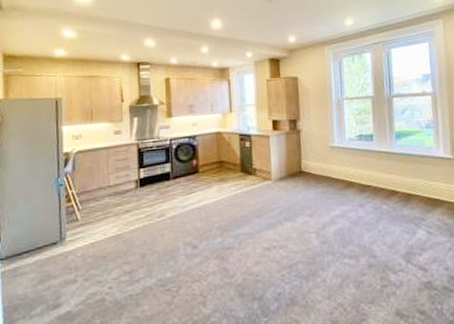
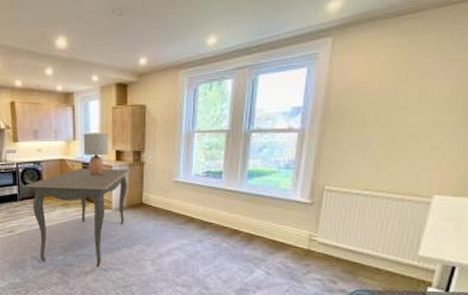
dining table: none [178,137,288,248] -> present [24,168,131,268]
lamp: none [239,103,266,146] -> present [83,132,109,175]

